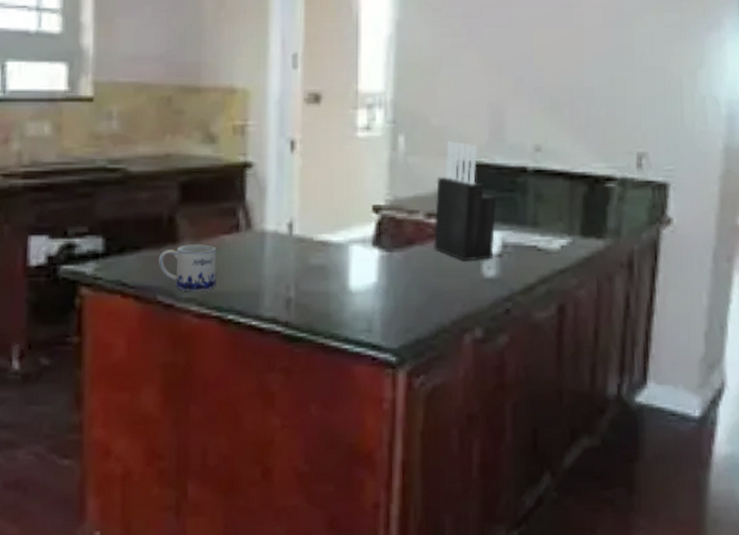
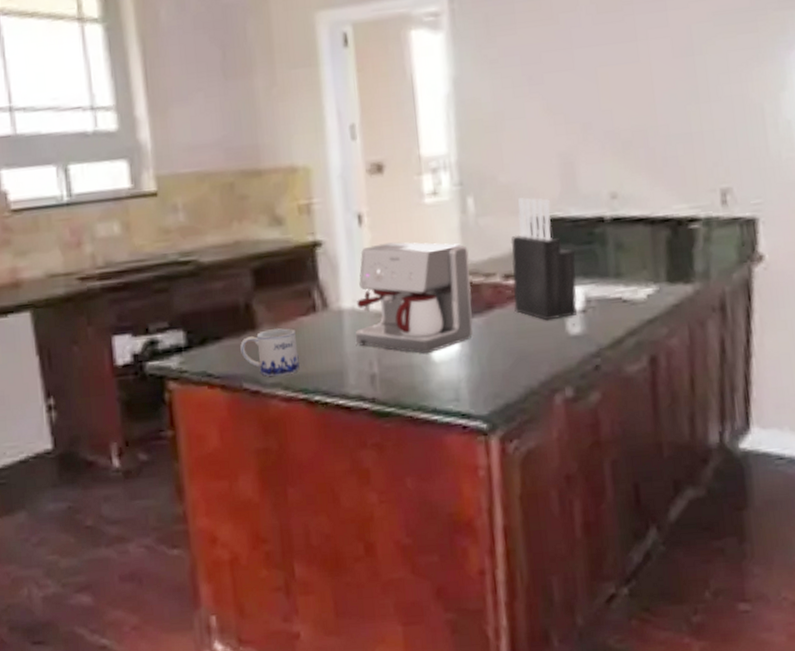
coffee maker: none [276,171,395,282] -> present [356,242,473,353]

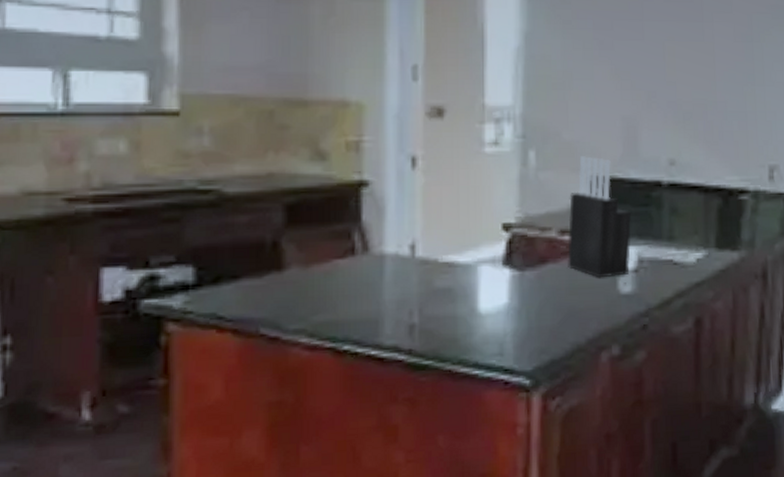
mug: present [240,328,300,377] -> none [261,270,330,323]
coffee maker: present [356,242,473,353] -> none [397,189,526,305]

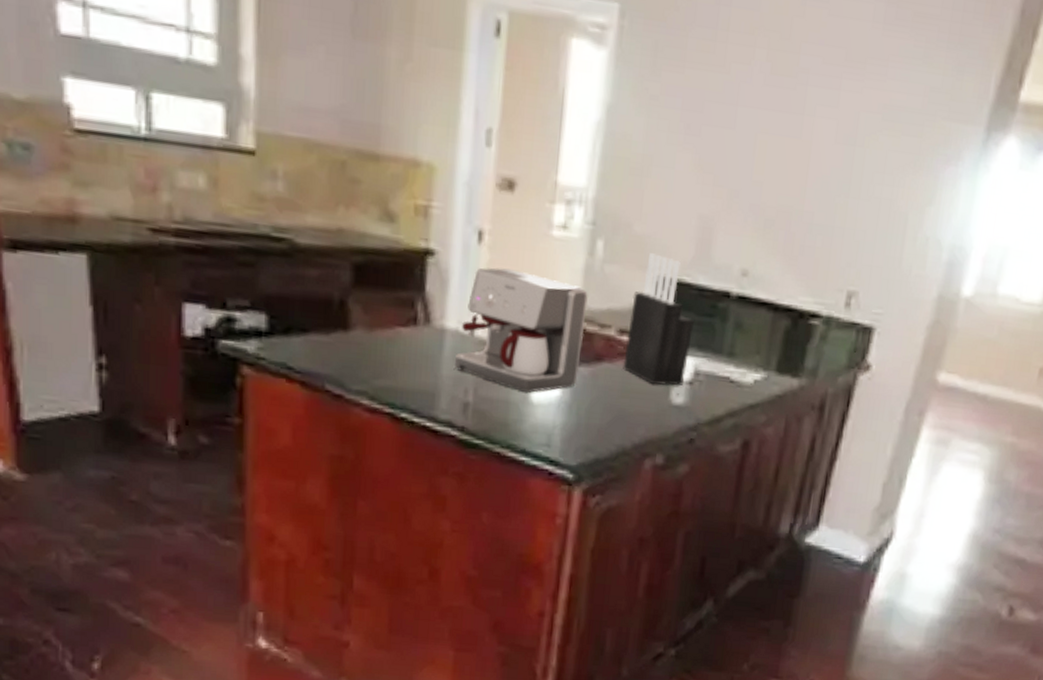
coffee maker: none [397,189,526,305] -> present [455,267,588,393]

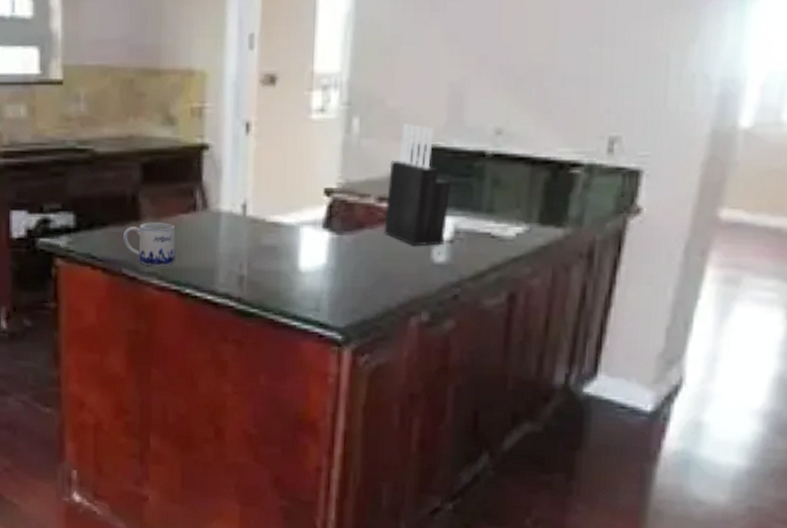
mug: none [328,332,391,385] -> present [123,222,176,267]
coffee maker: present [455,267,588,393] -> none [230,153,347,262]

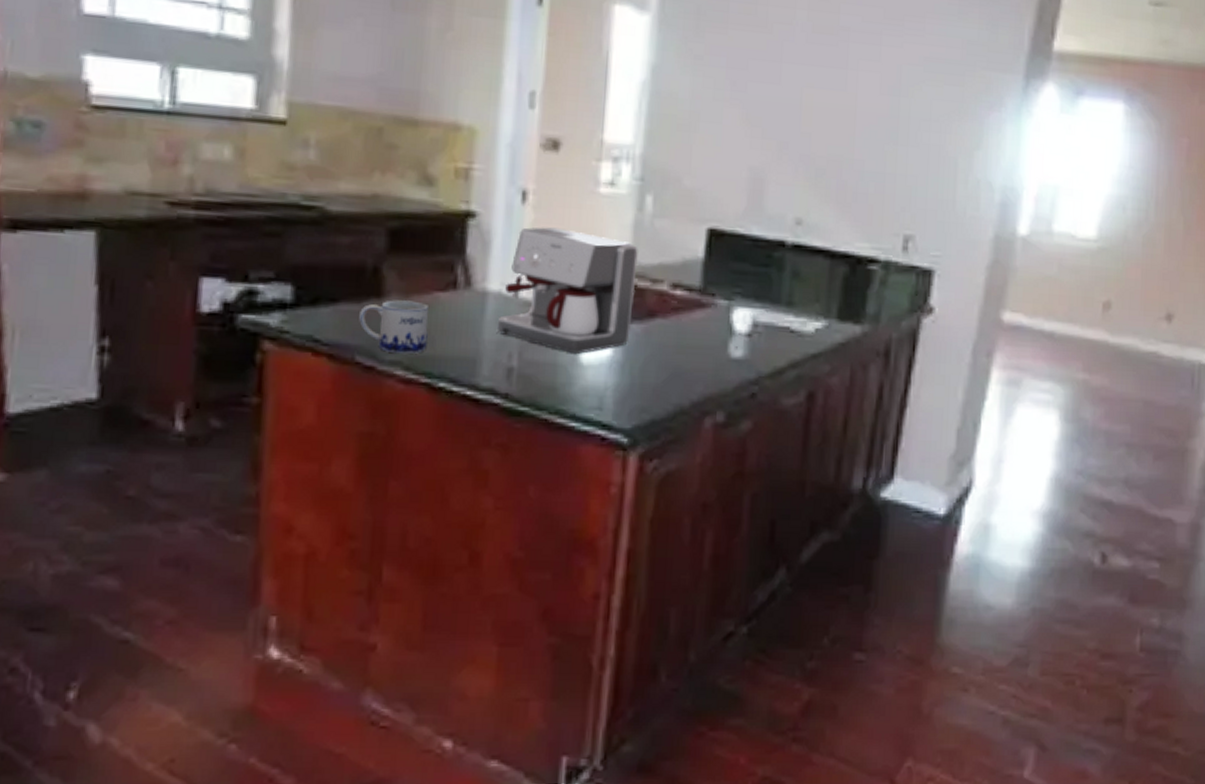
coffee maker: none [230,153,347,262] -> present [498,227,638,354]
knife block: present [384,124,451,246] -> none [677,206,749,339]

